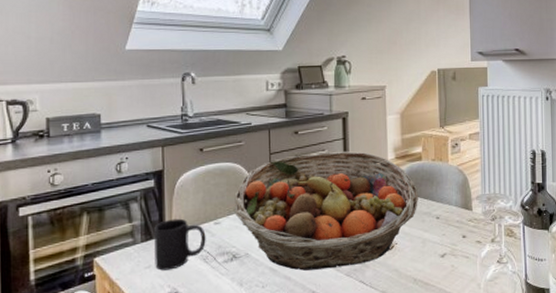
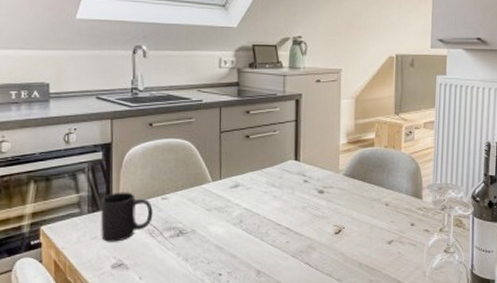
fruit basket: present [233,151,418,271] -> none [181,132,369,250]

